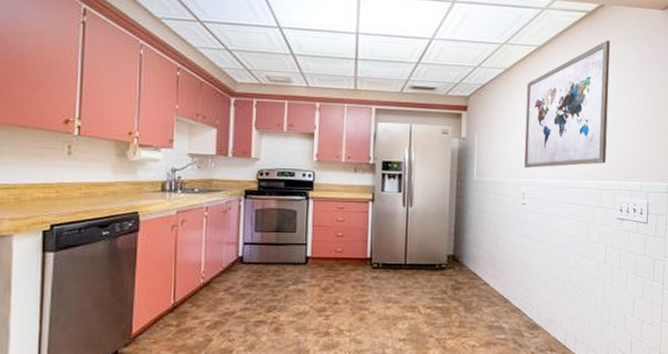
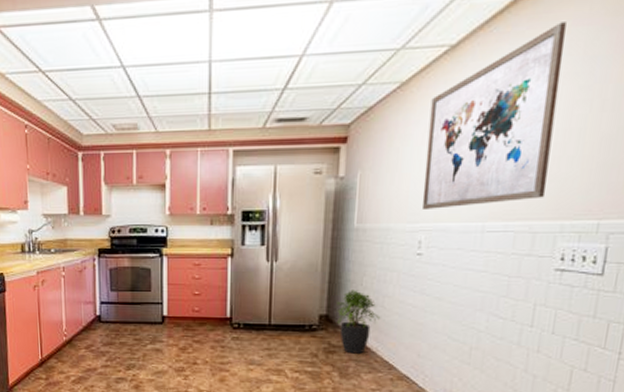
potted plant: none [461,233,497,290] -> present [336,290,381,354]

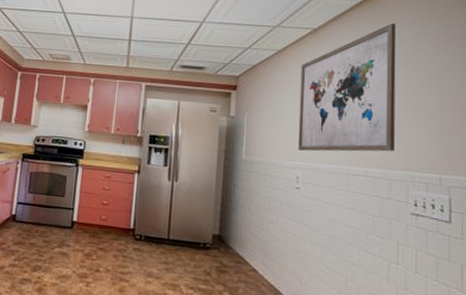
potted plant: present [336,290,381,354] -> none [228,214,267,276]

